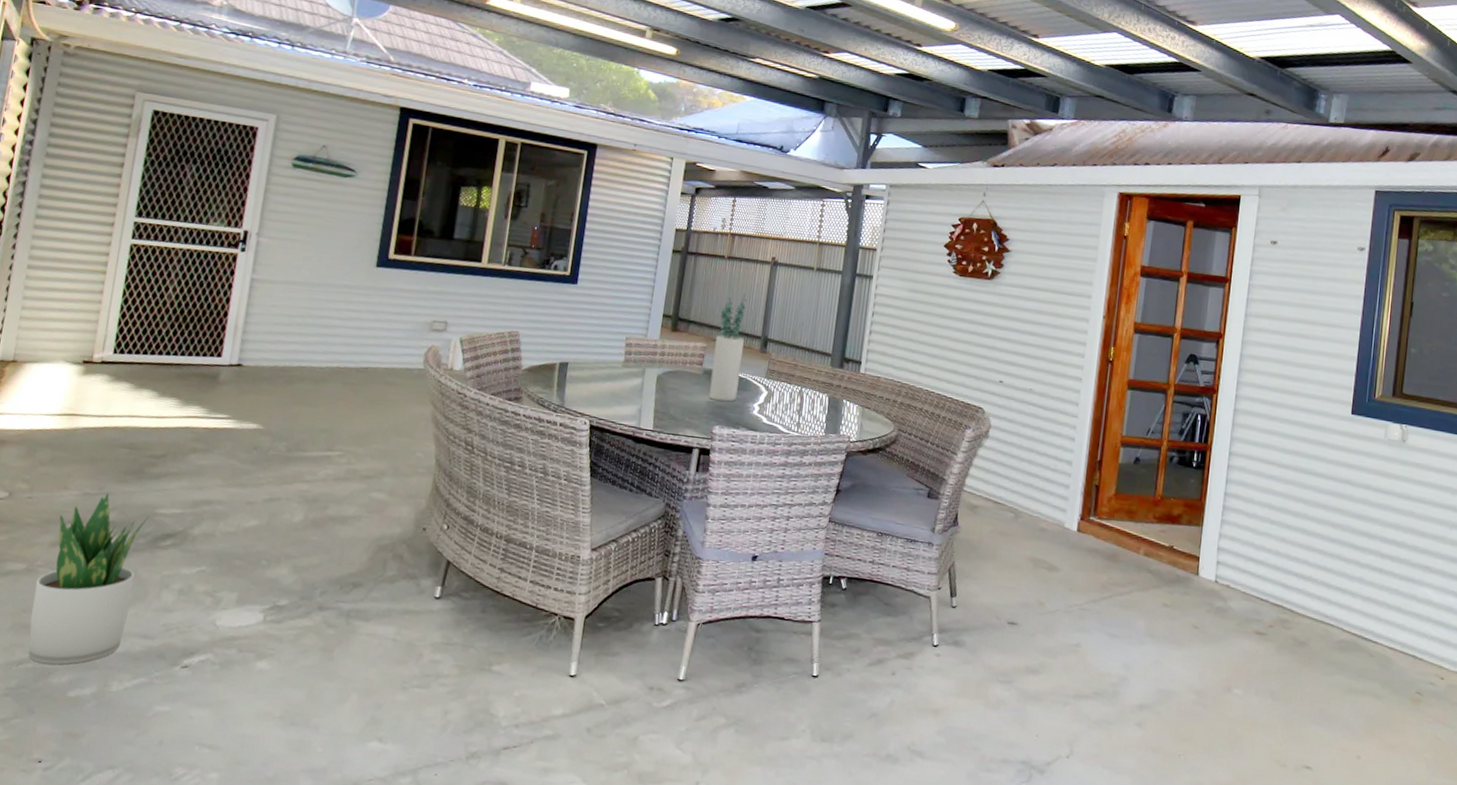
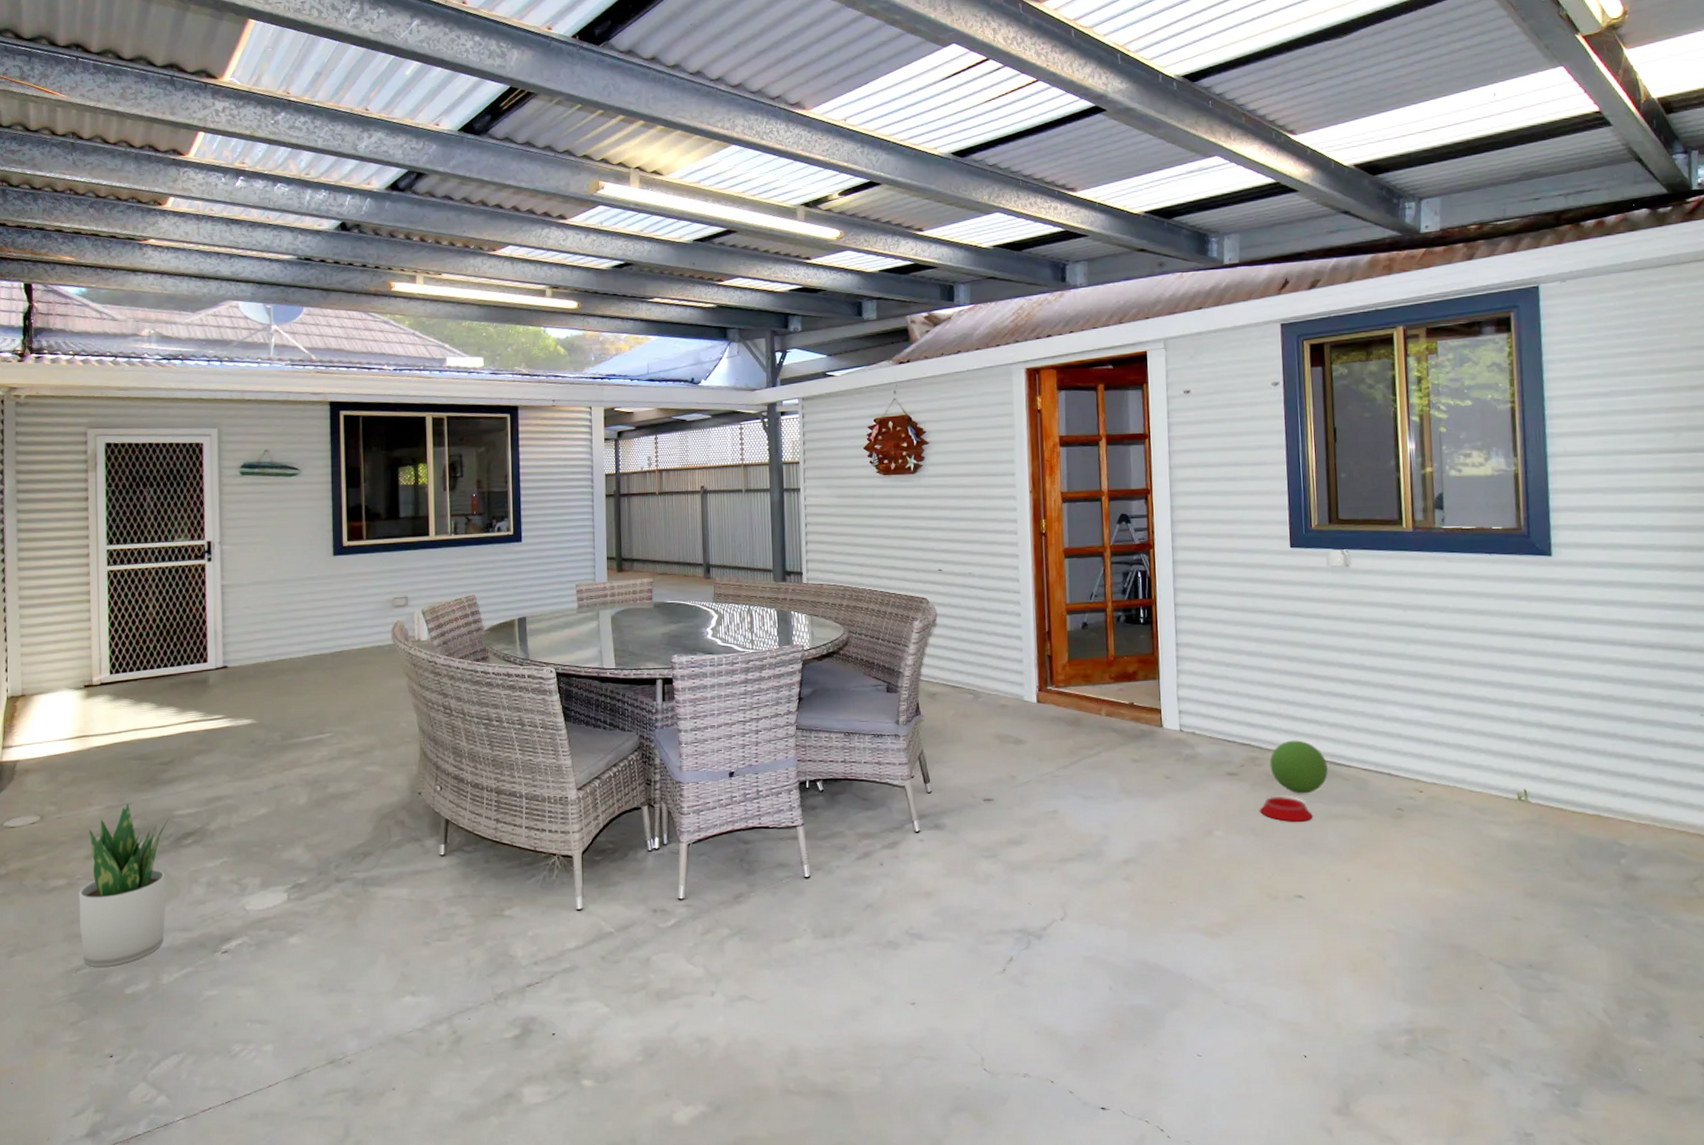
vase: present [708,294,747,402] -> none [660,525,689,631]
pet bowl: none [1281,661,1333,692] -> present [1260,796,1313,823]
ball: none [1298,607,1355,664] -> present [1269,740,1328,794]

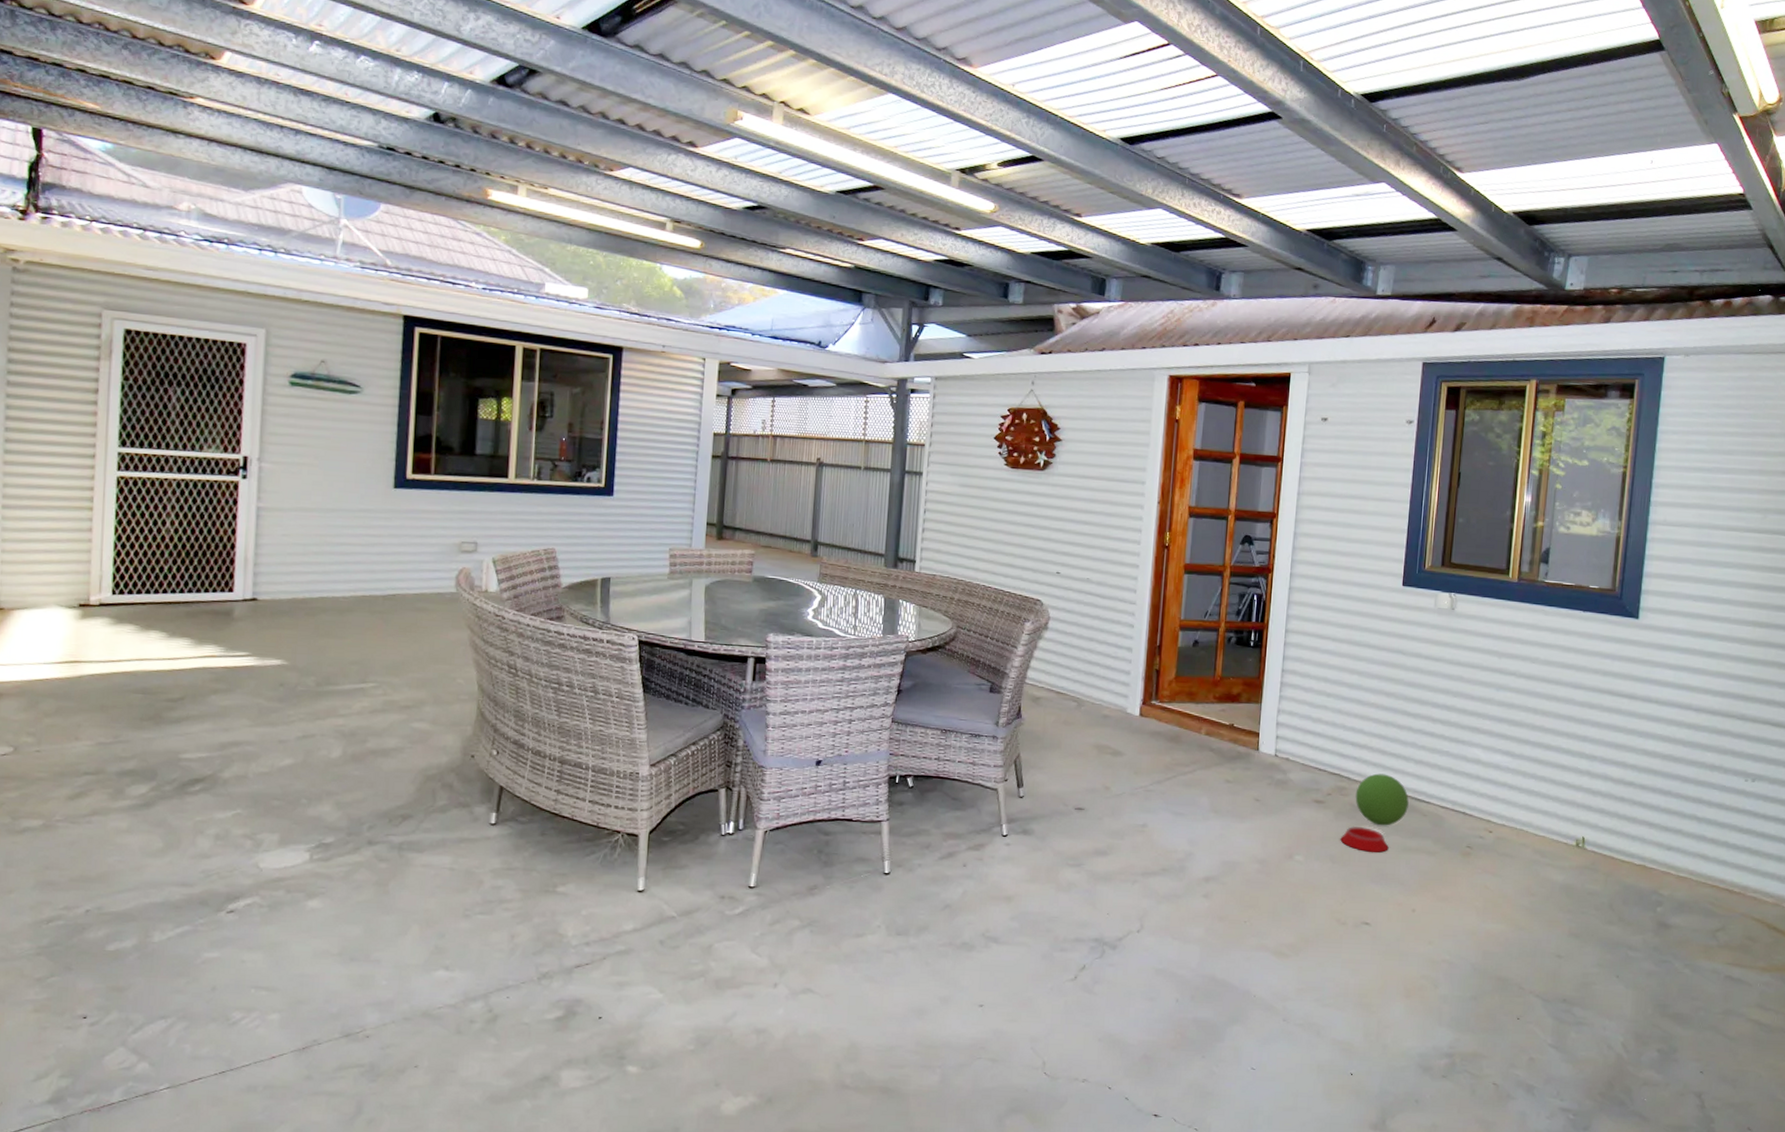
planter: present [79,803,169,967] -> none [55,741,174,920]

